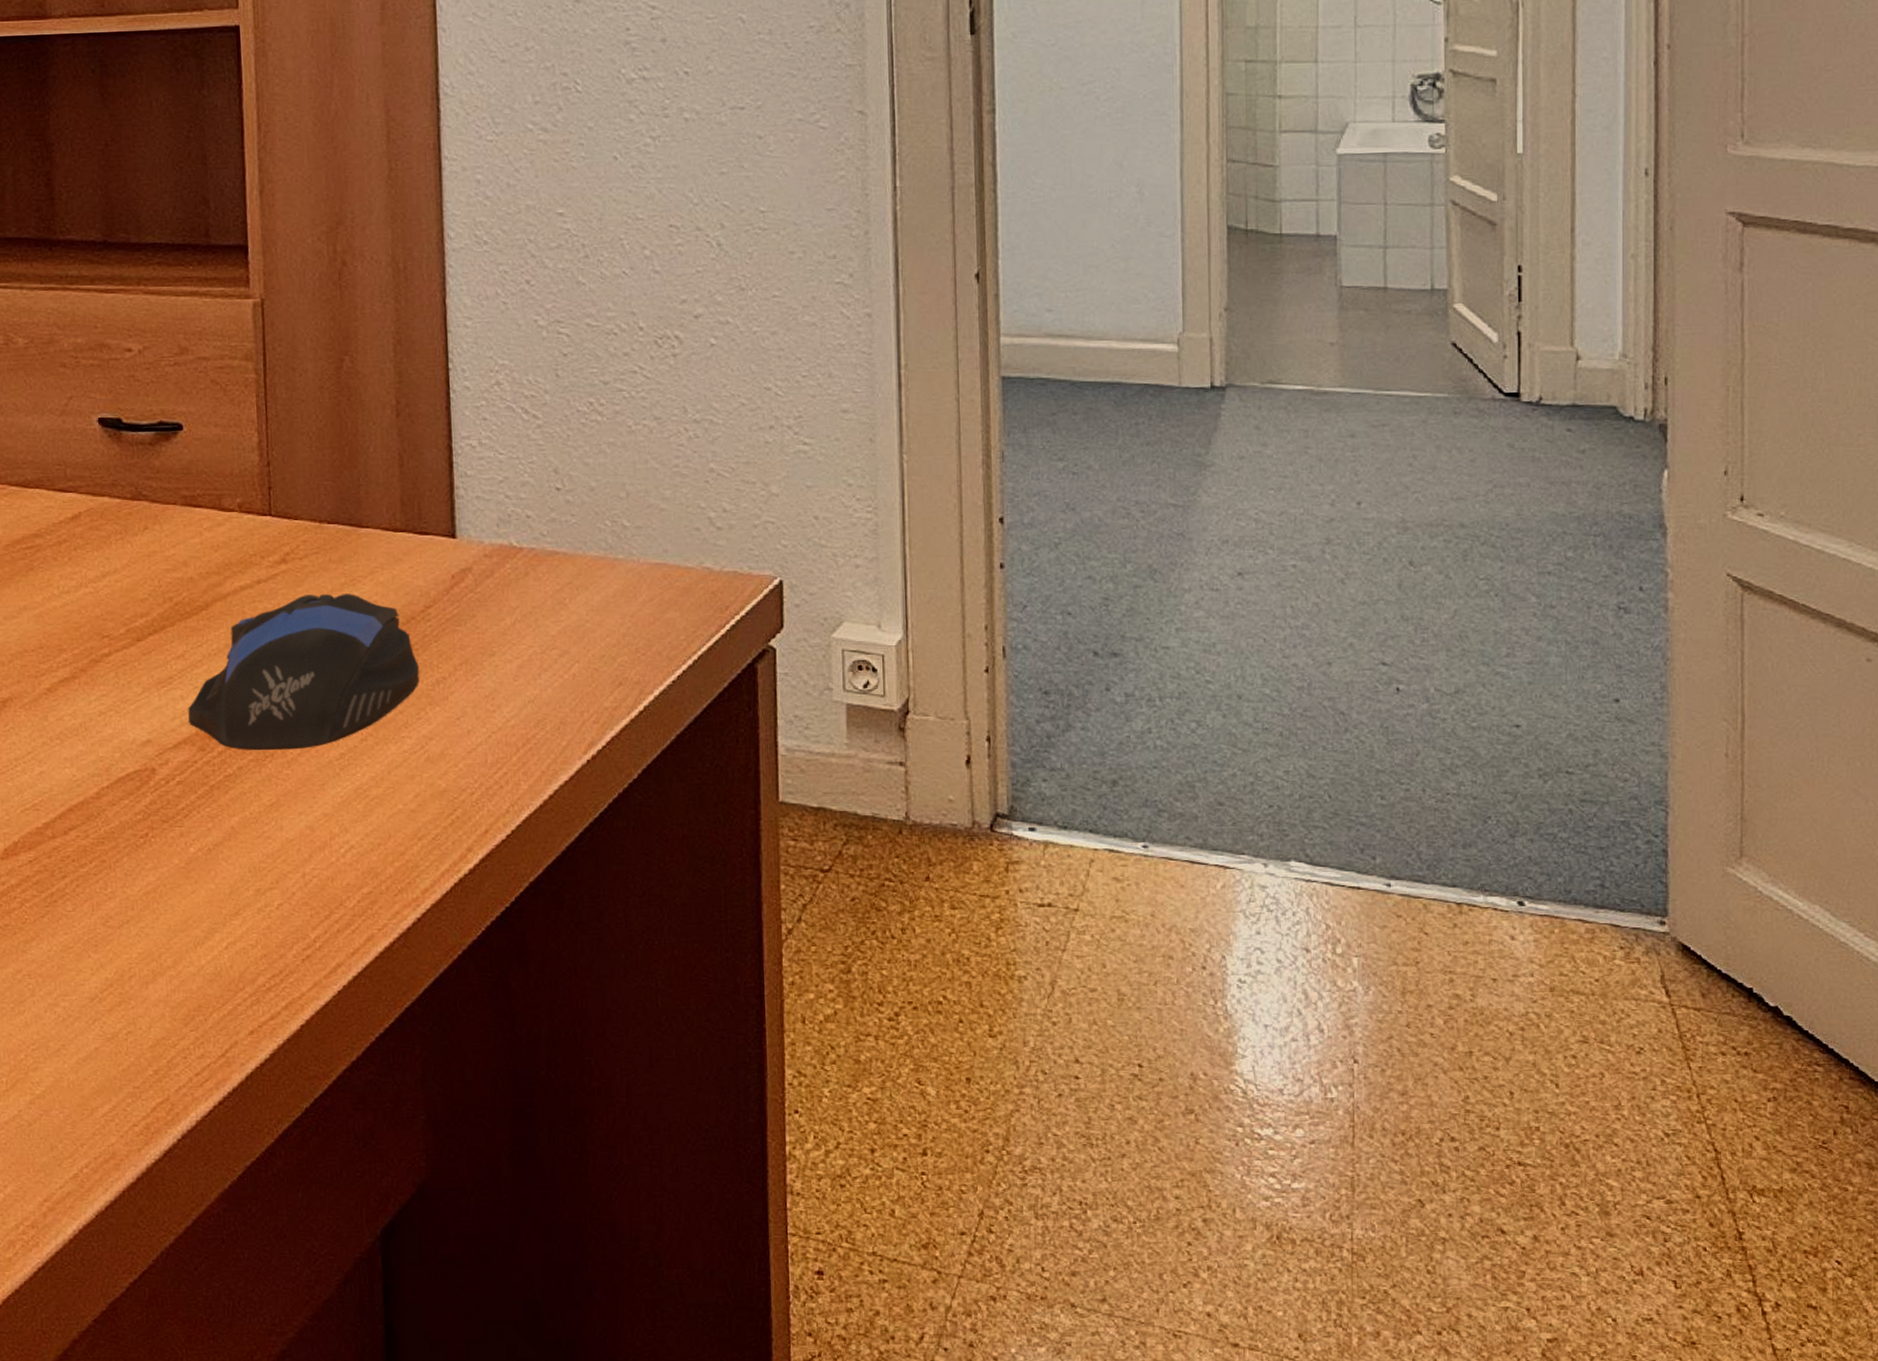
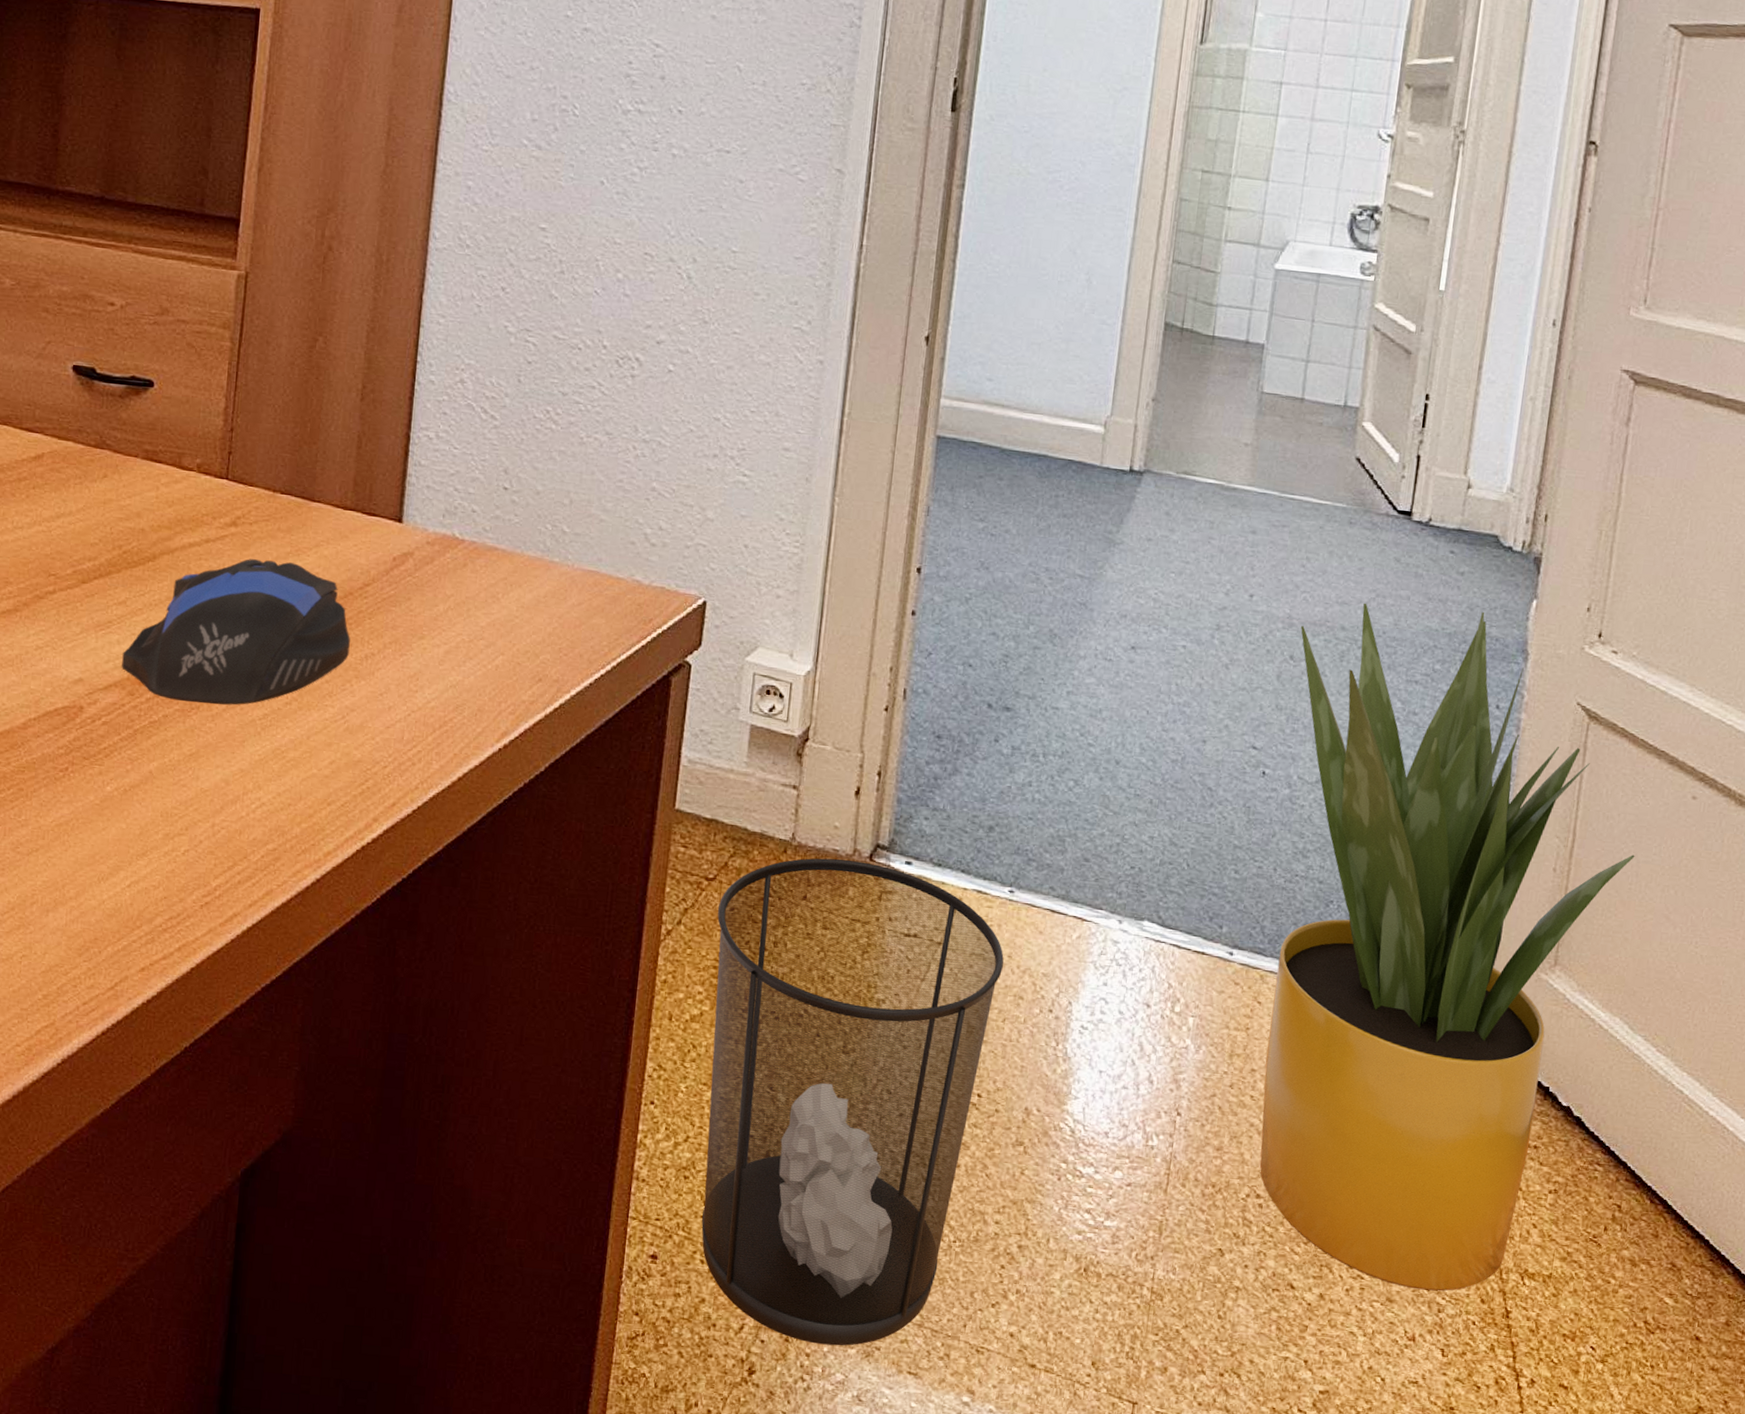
waste bin: none [837,833,1147,1346] -> present [701,858,1004,1346]
planter: none [1417,489,1813,1220] -> present [1259,603,1635,1291]

